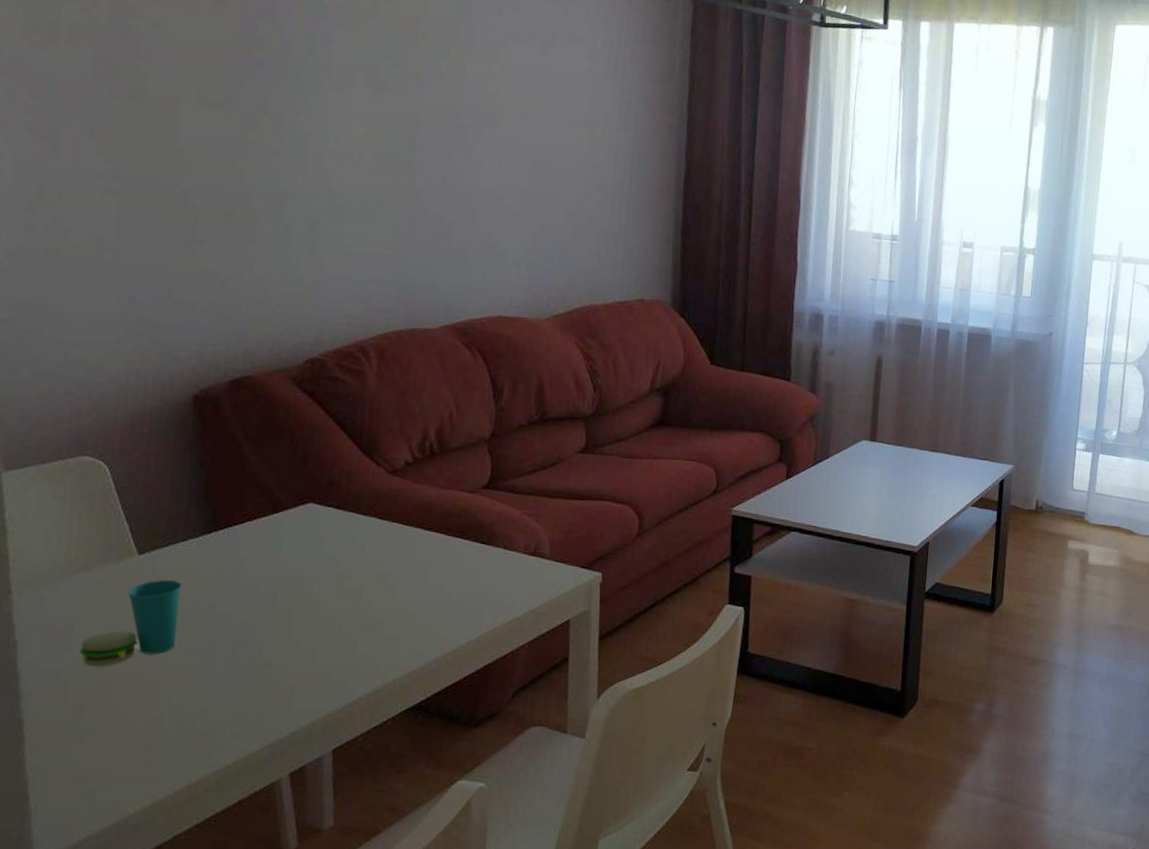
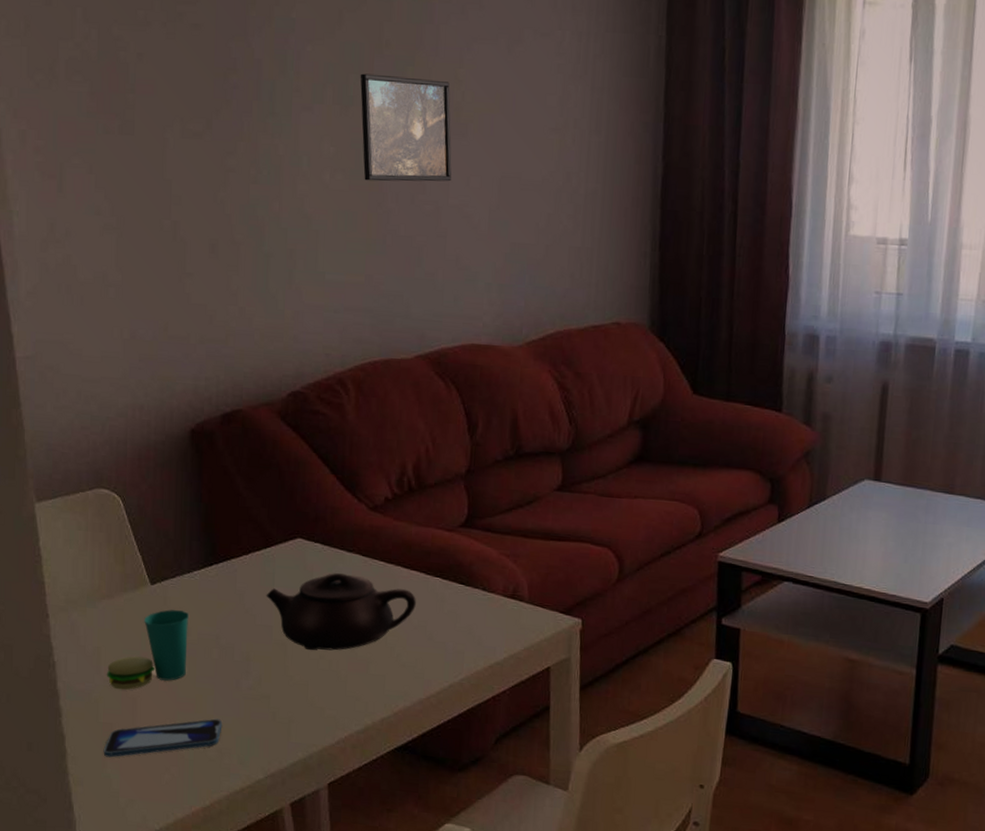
smartphone: none [70,691,215,741] -> present [103,718,223,758]
teapot: none [271,536,435,616] -> present [266,572,416,651]
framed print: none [393,61,485,166] -> present [360,73,452,182]

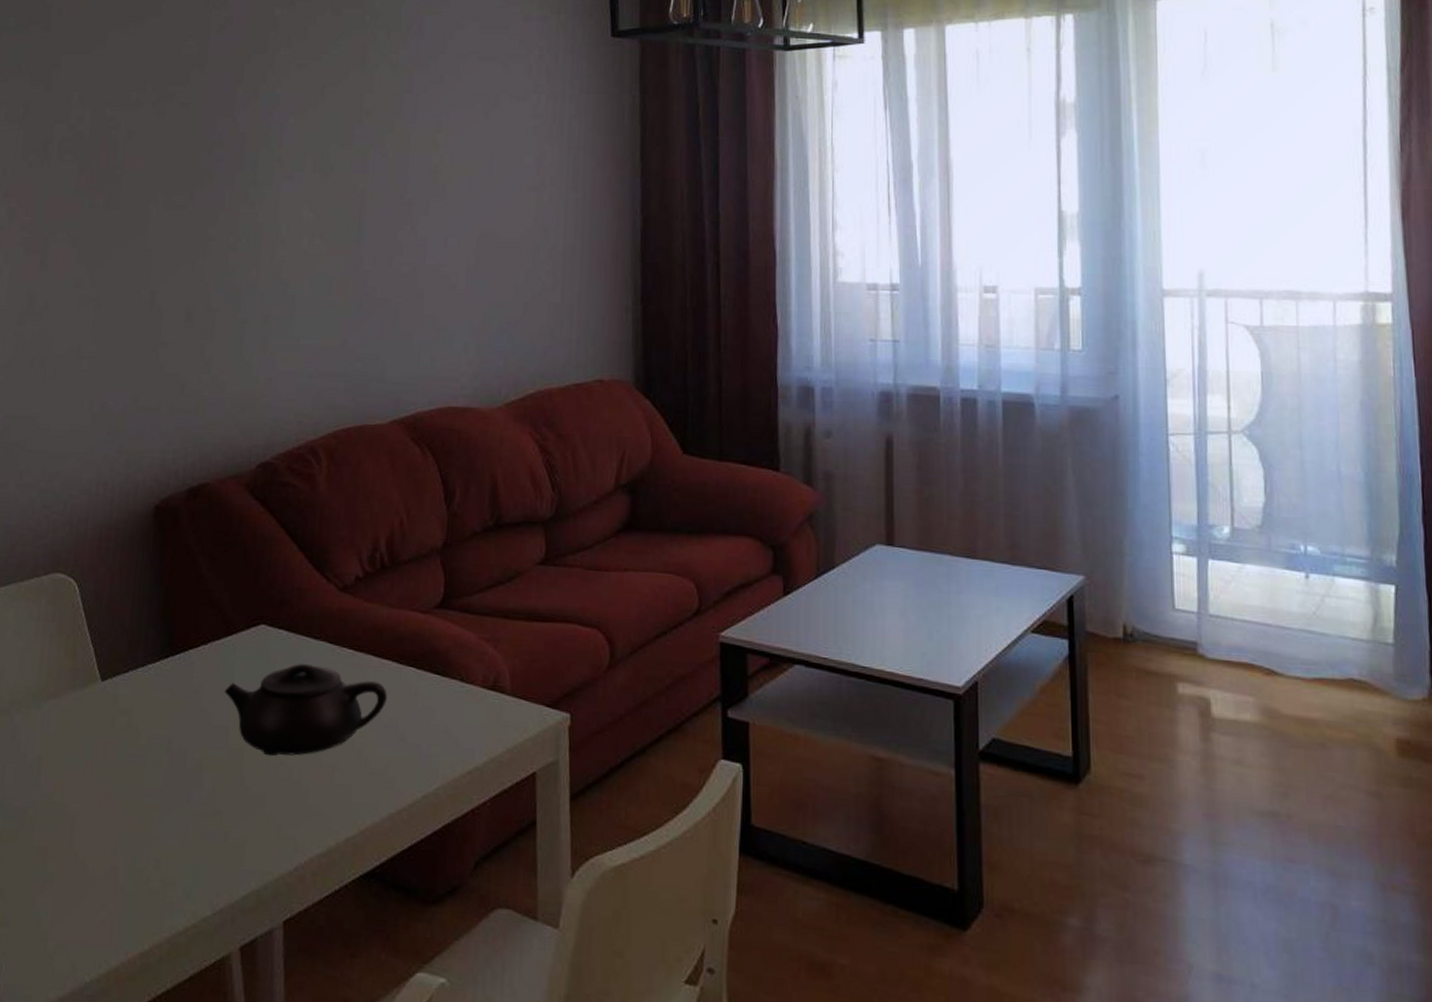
smartphone: present [103,718,223,758] -> none [34,840,169,891]
cup: present [106,609,189,690] -> none [45,710,140,807]
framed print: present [360,73,452,182] -> none [340,142,429,245]

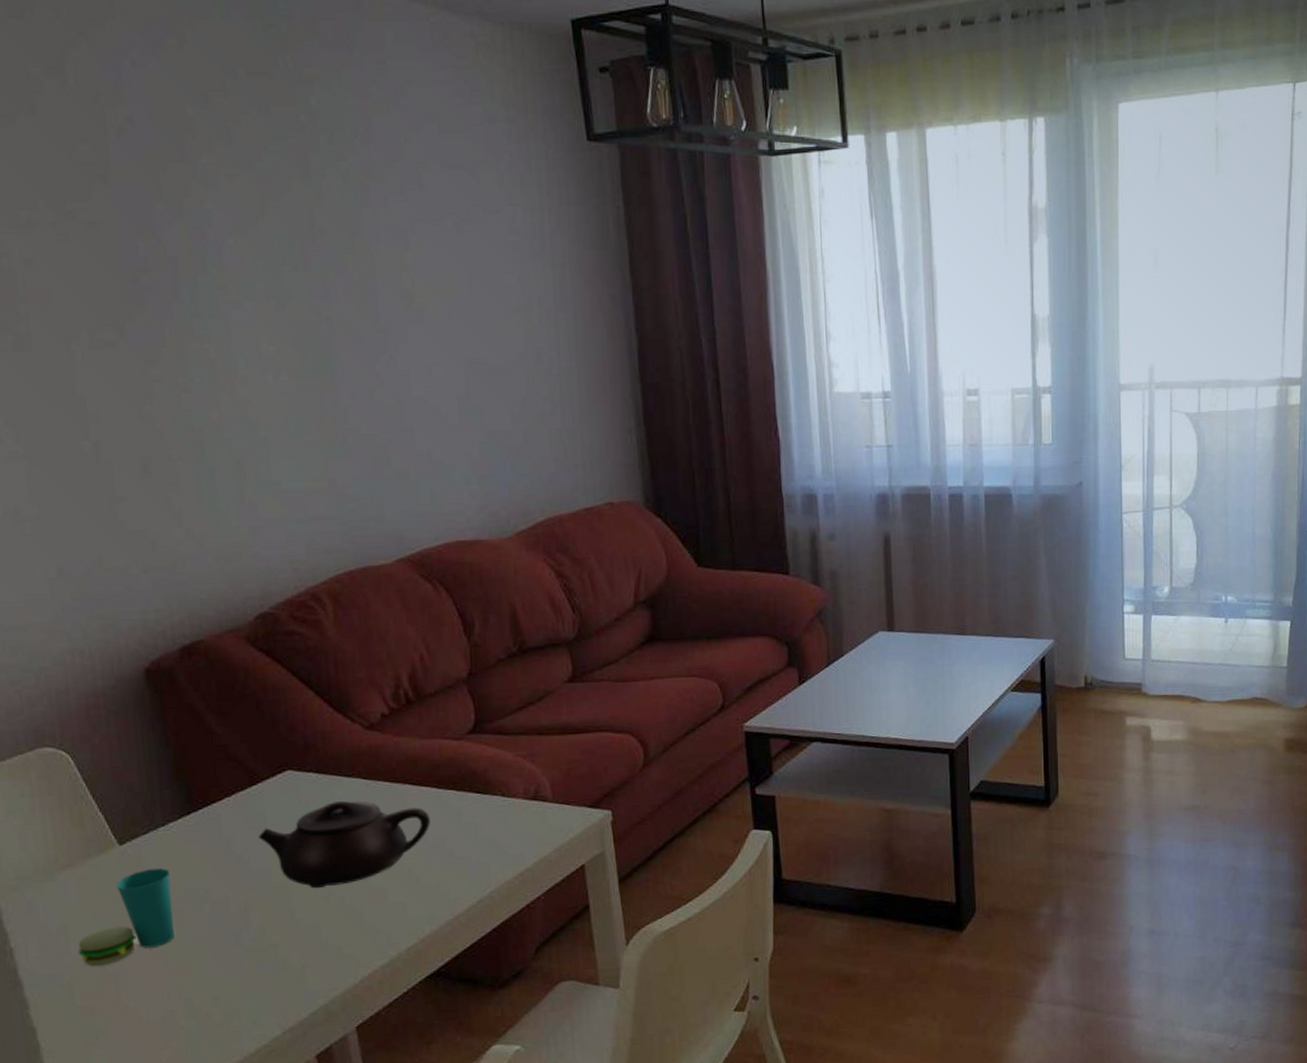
cup: none [45,710,140,807] -> present [77,868,174,967]

